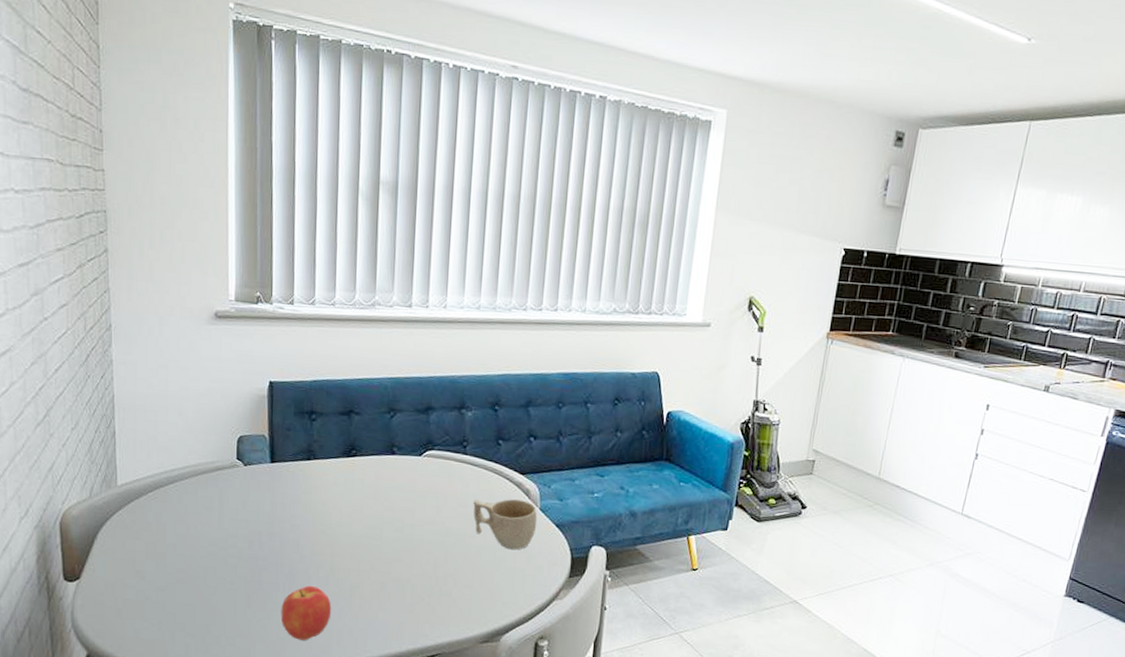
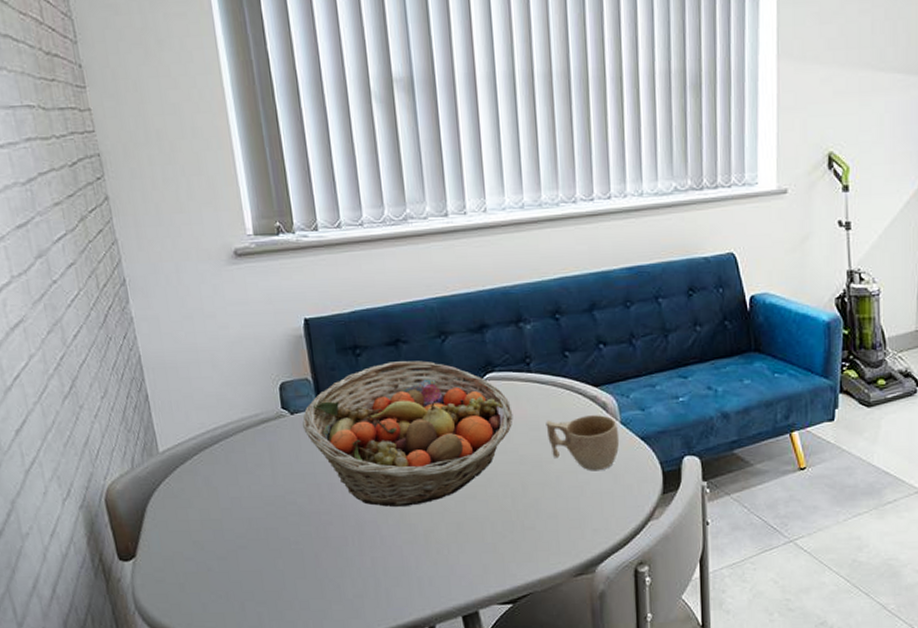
fruit basket: none [254,429,445,562] -> present [302,361,513,507]
apple: present [280,586,332,641] -> none [353,536,408,596]

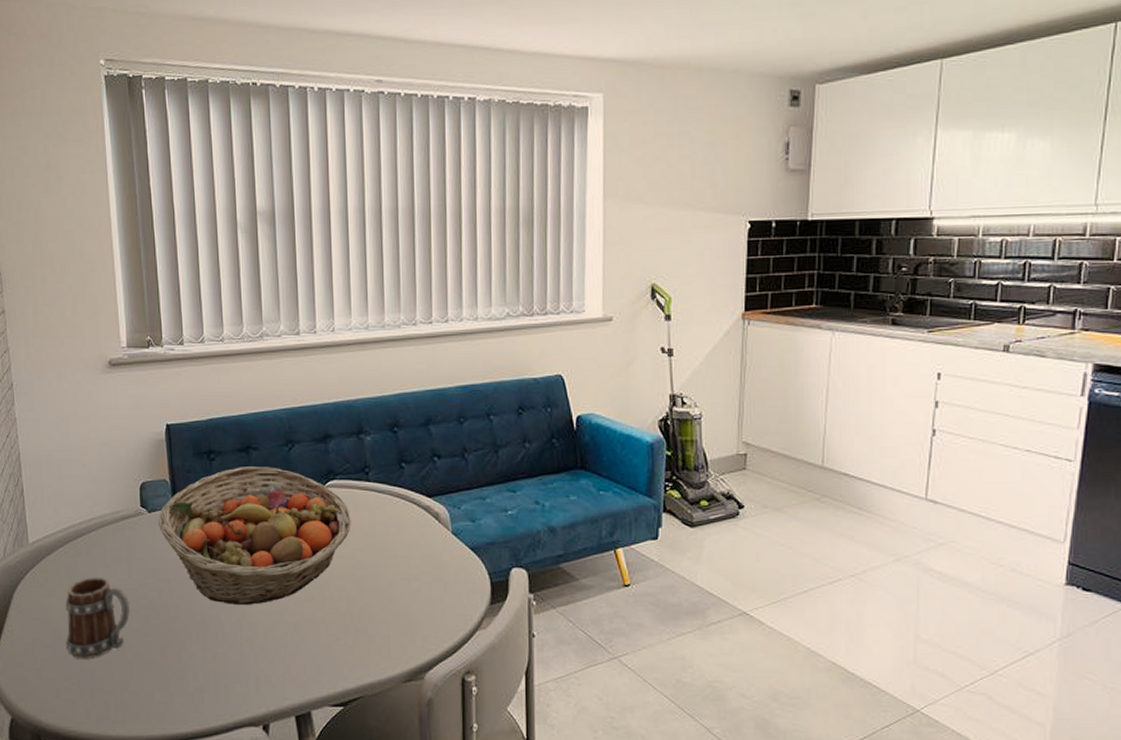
mug: none [205,484,278,571] -> present [66,577,130,659]
cup: present [545,415,620,471] -> none [381,525,451,579]

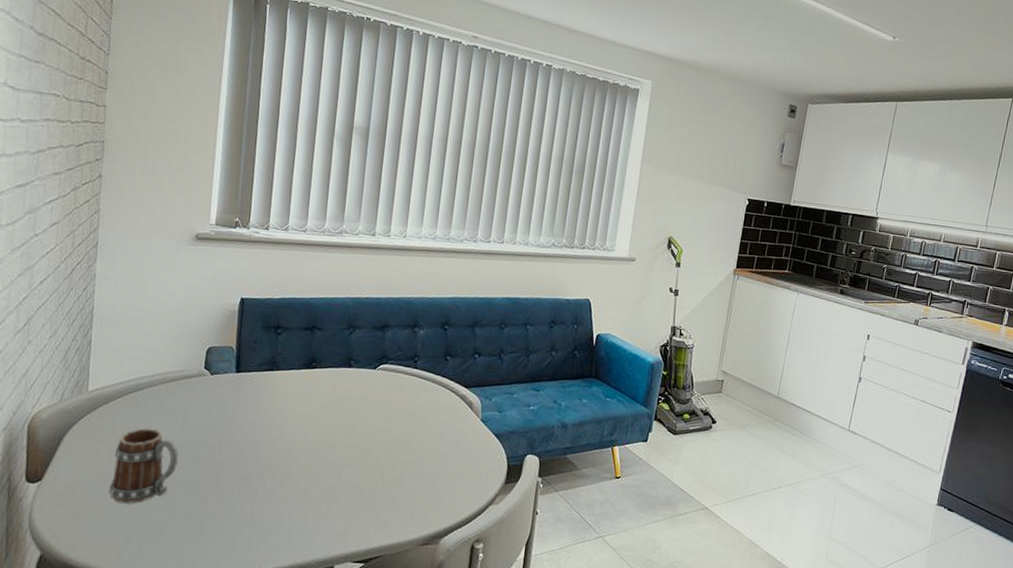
fruit basket: present [159,467,351,605] -> none [219,343,396,467]

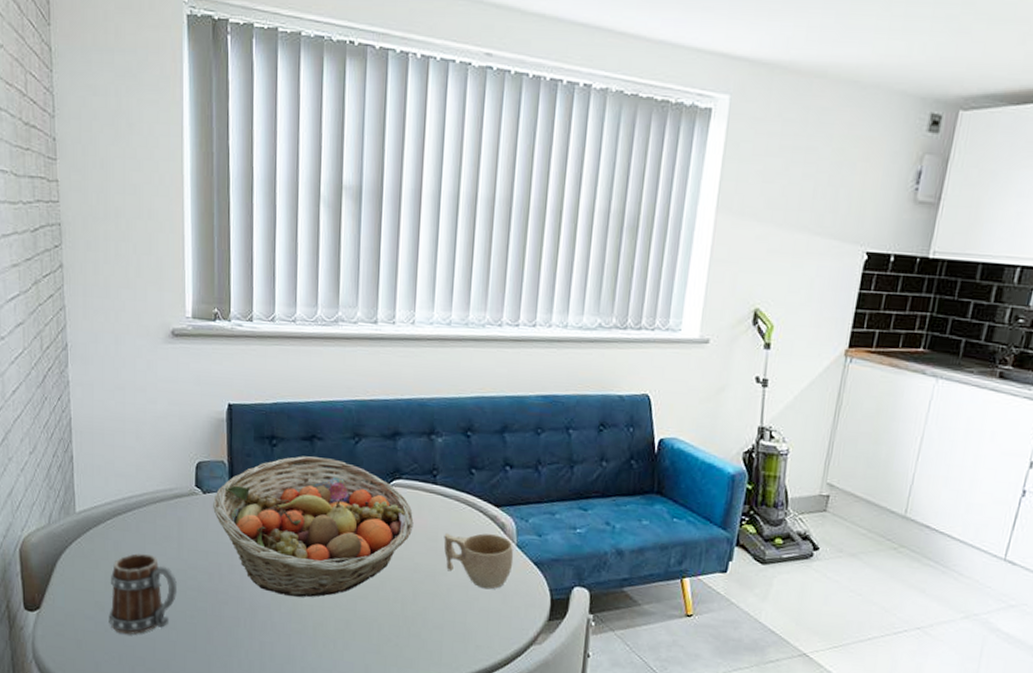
fruit basket: none [219,343,396,467] -> present [213,456,414,597]
cup: none [420,409,479,458] -> present [444,533,514,590]

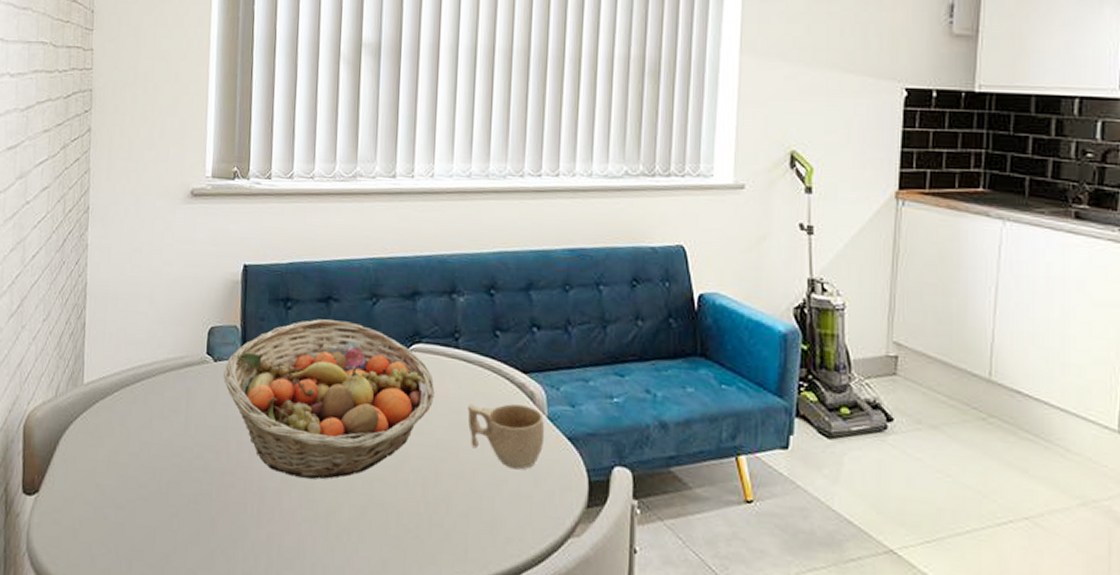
mug: present [109,553,177,635] -> none [108,429,182,524]

